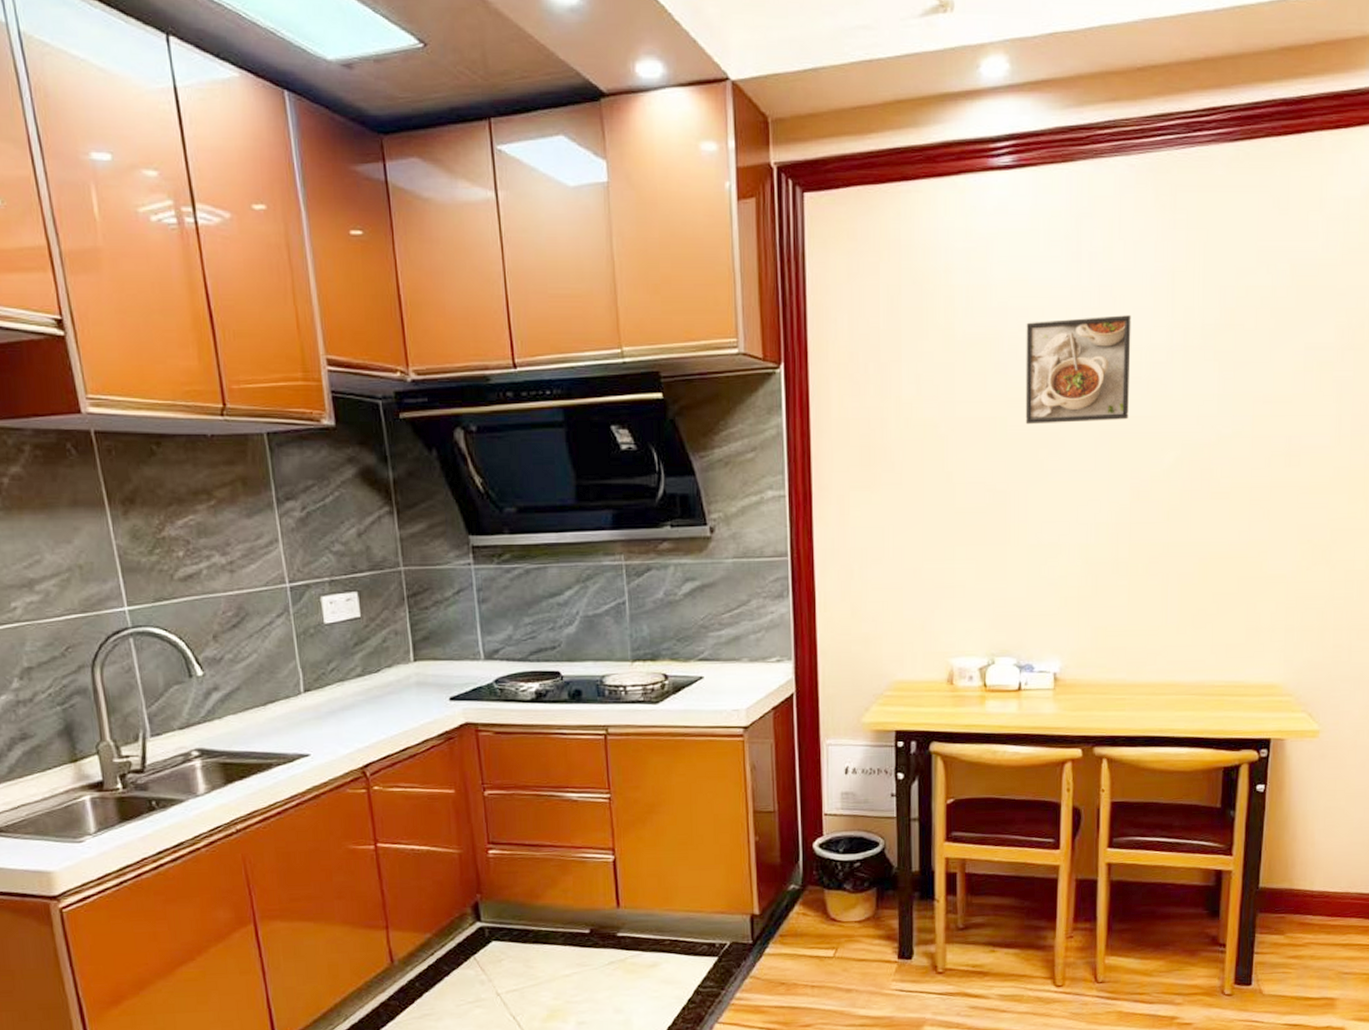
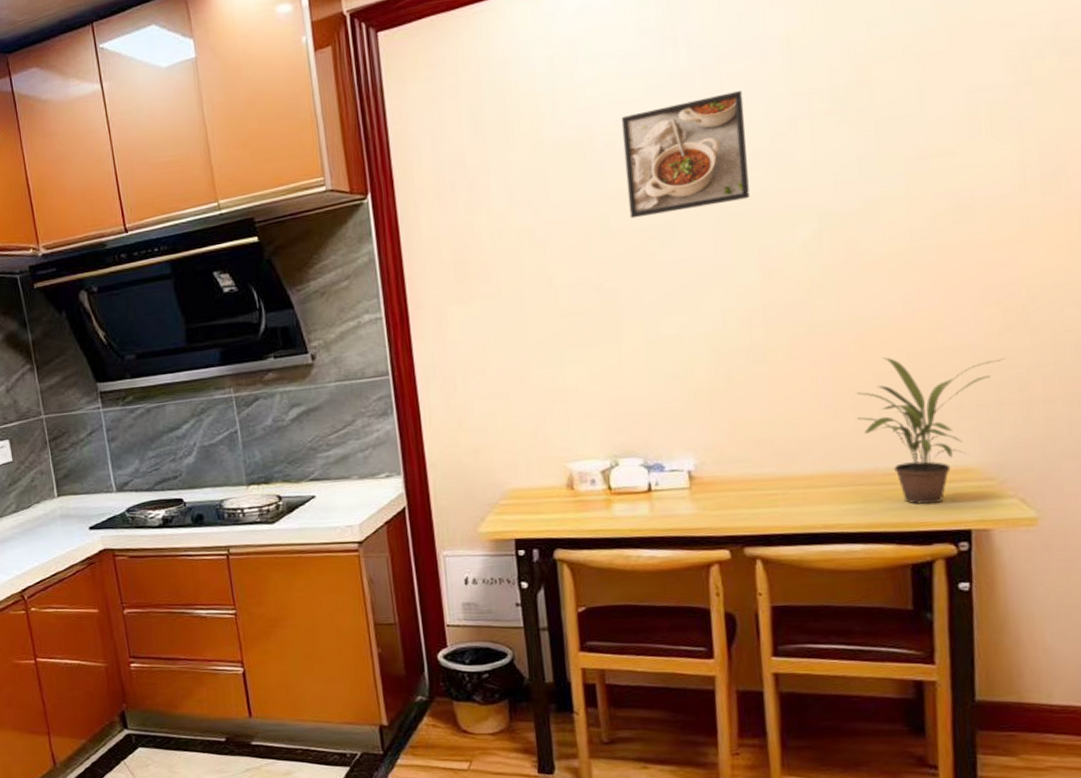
potted plant: none [1194,580,1309,714] -> present [856,357,1004,504]

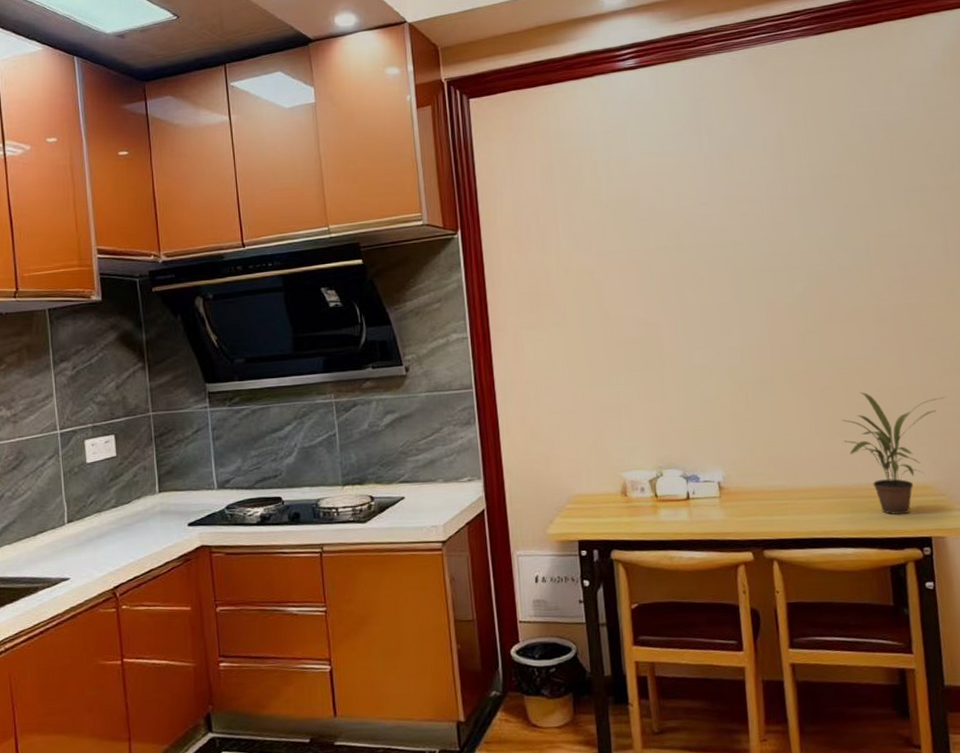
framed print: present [621,91,750,219] -> none [660,174,758,267]

